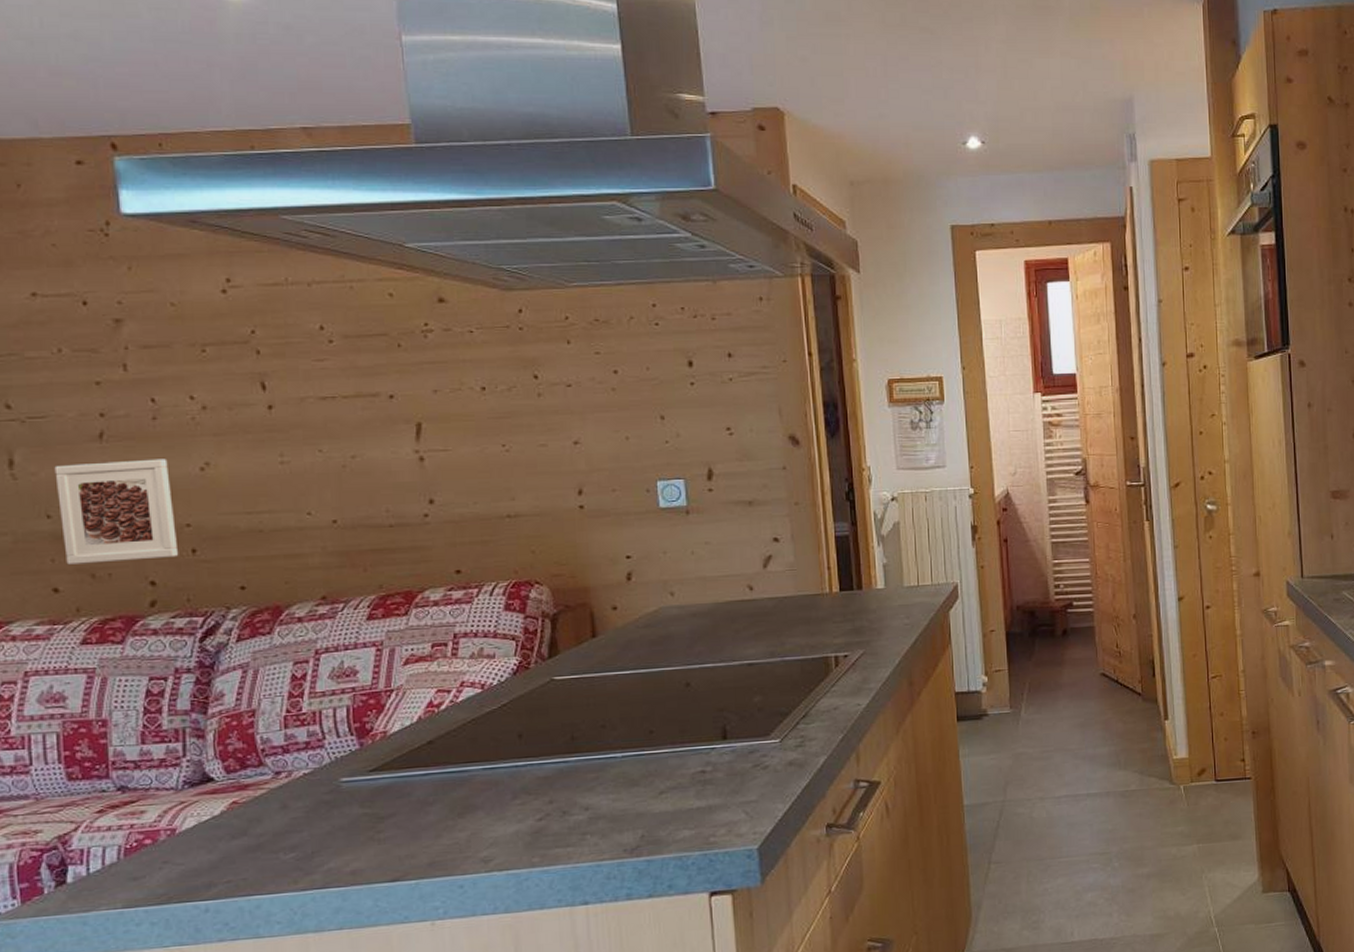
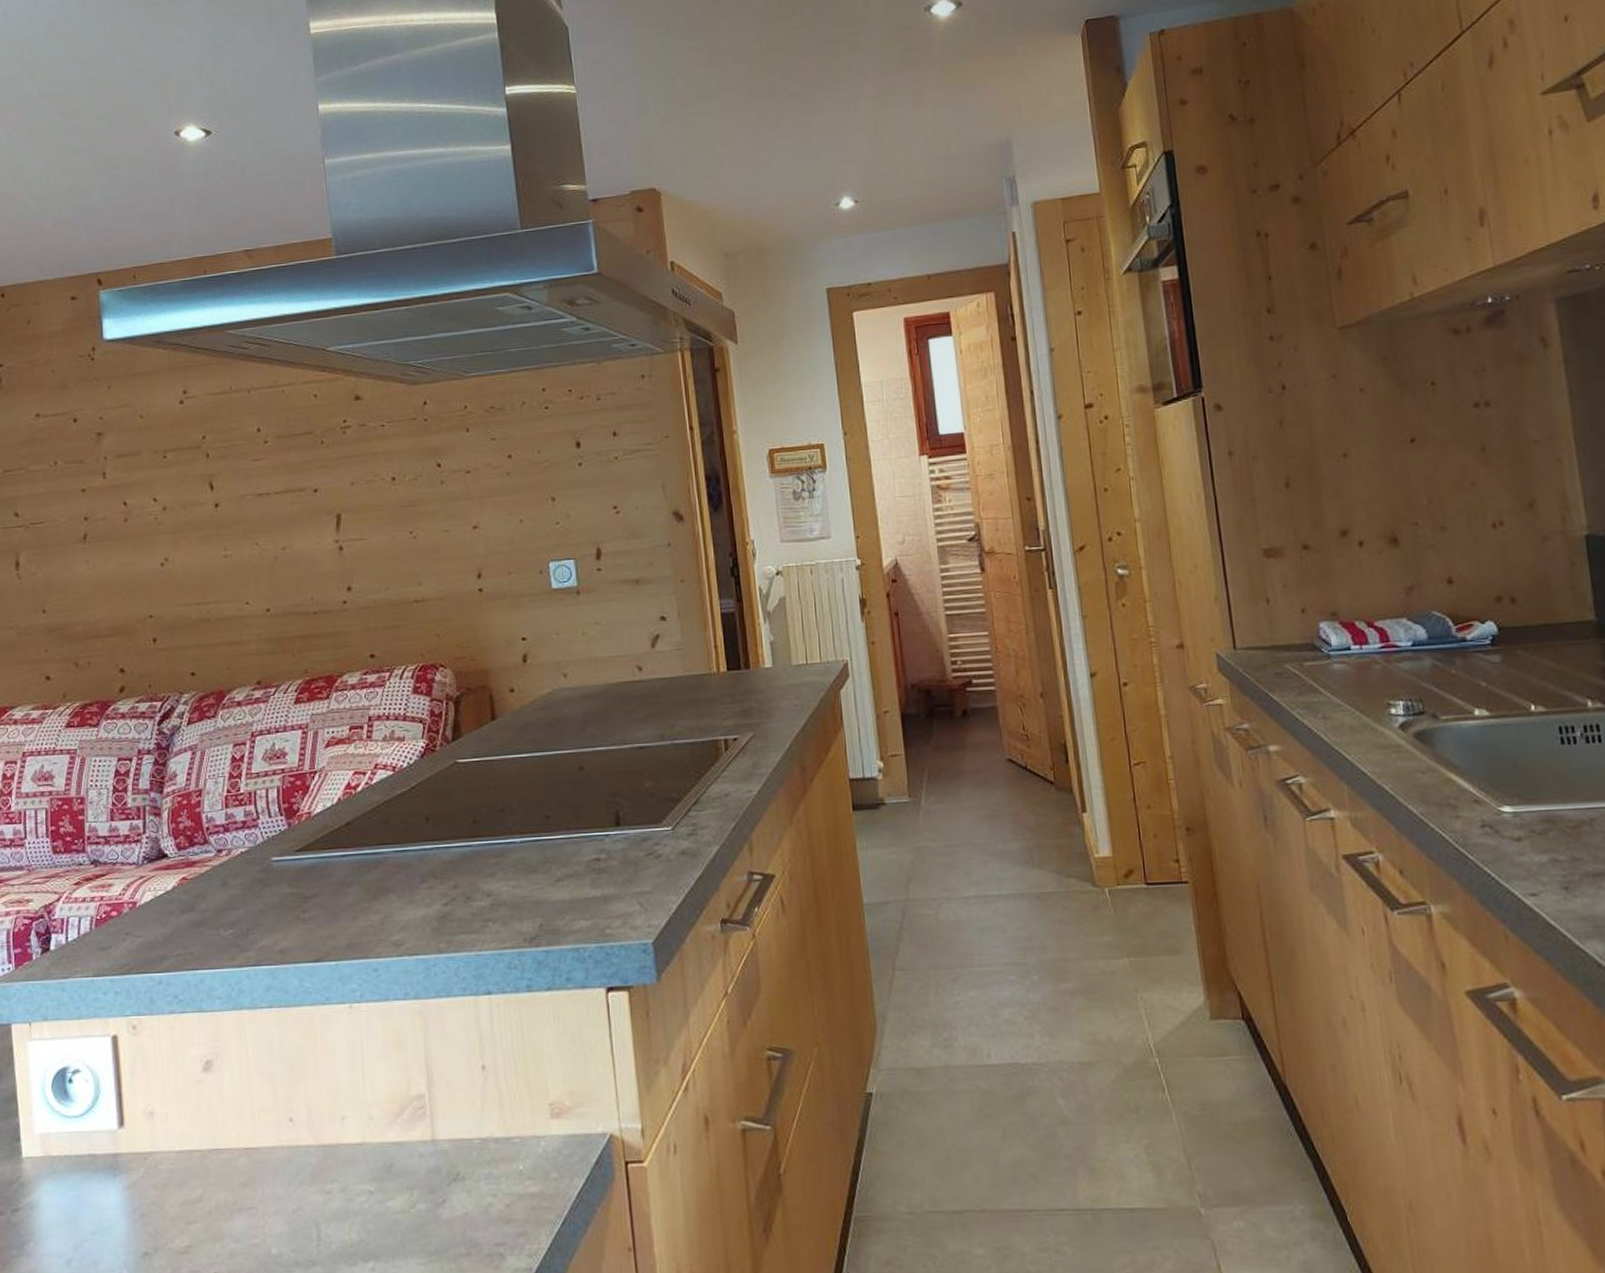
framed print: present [54,459,179,565] -> none [49,556,143,655]

